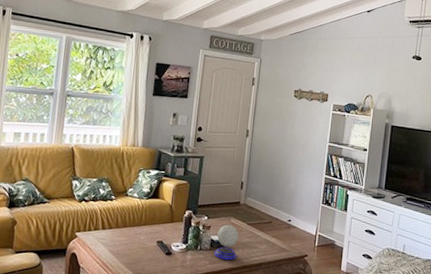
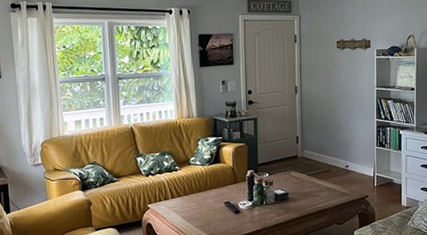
speaker: present [214,224,239,261] -> none [280,178,301,211]

